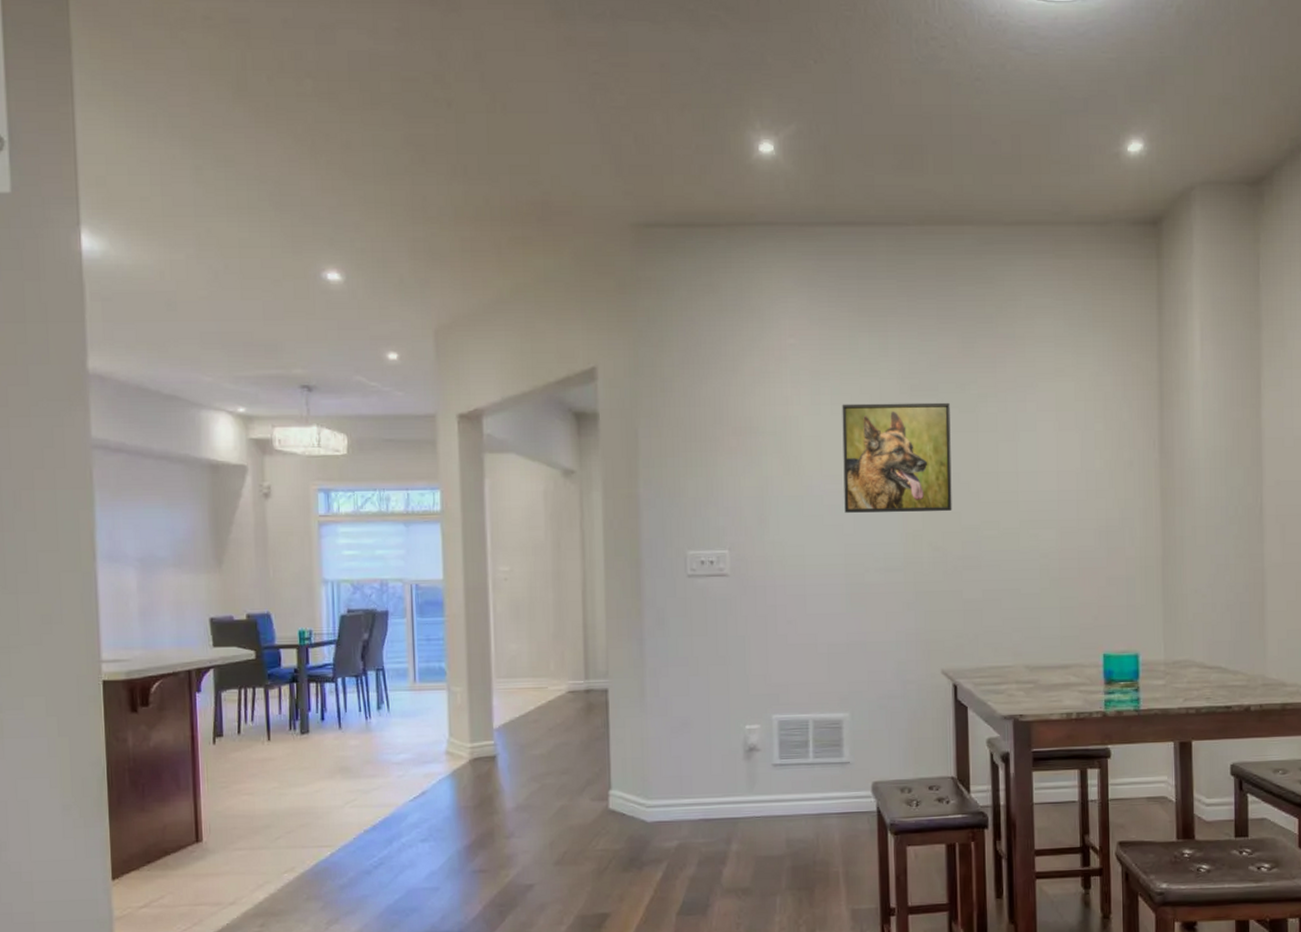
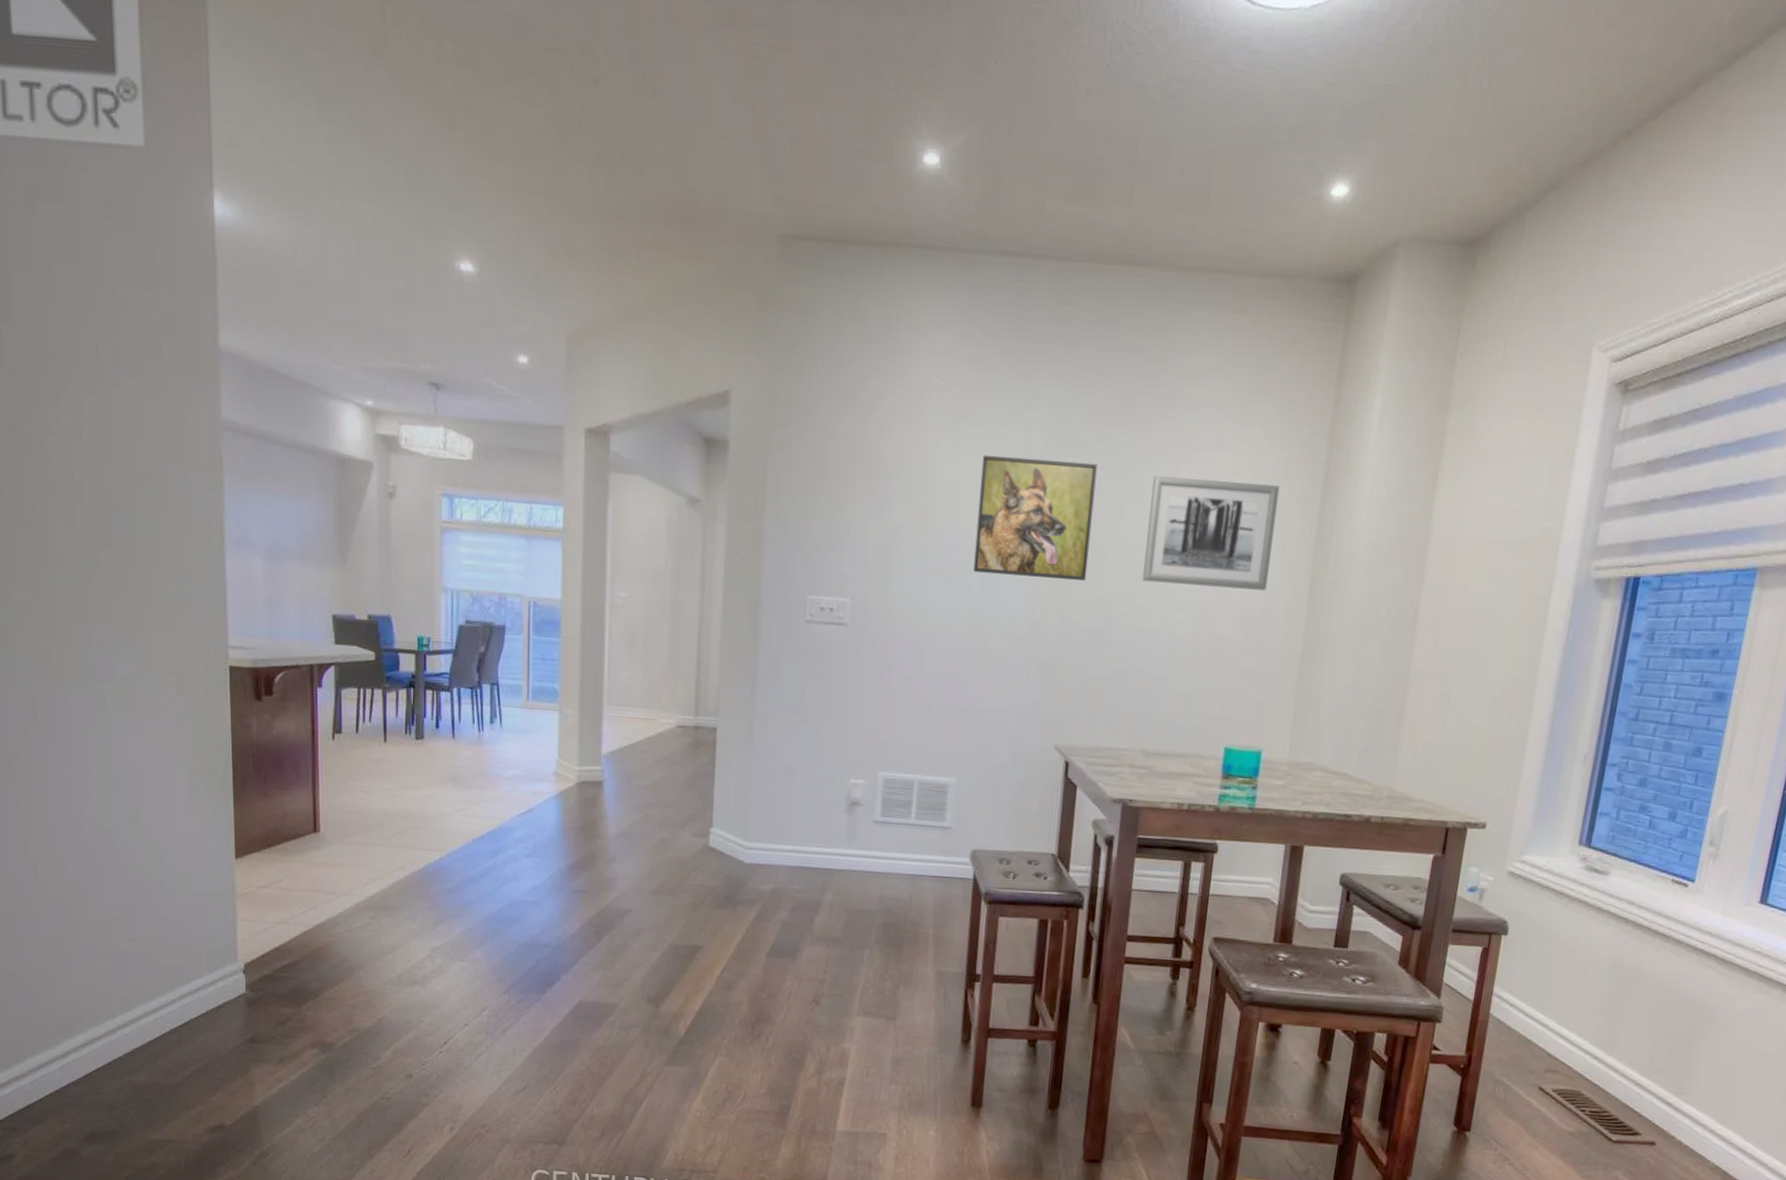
wall art: none [1003,407,1121,506] -> present [1142,476,1280,591]

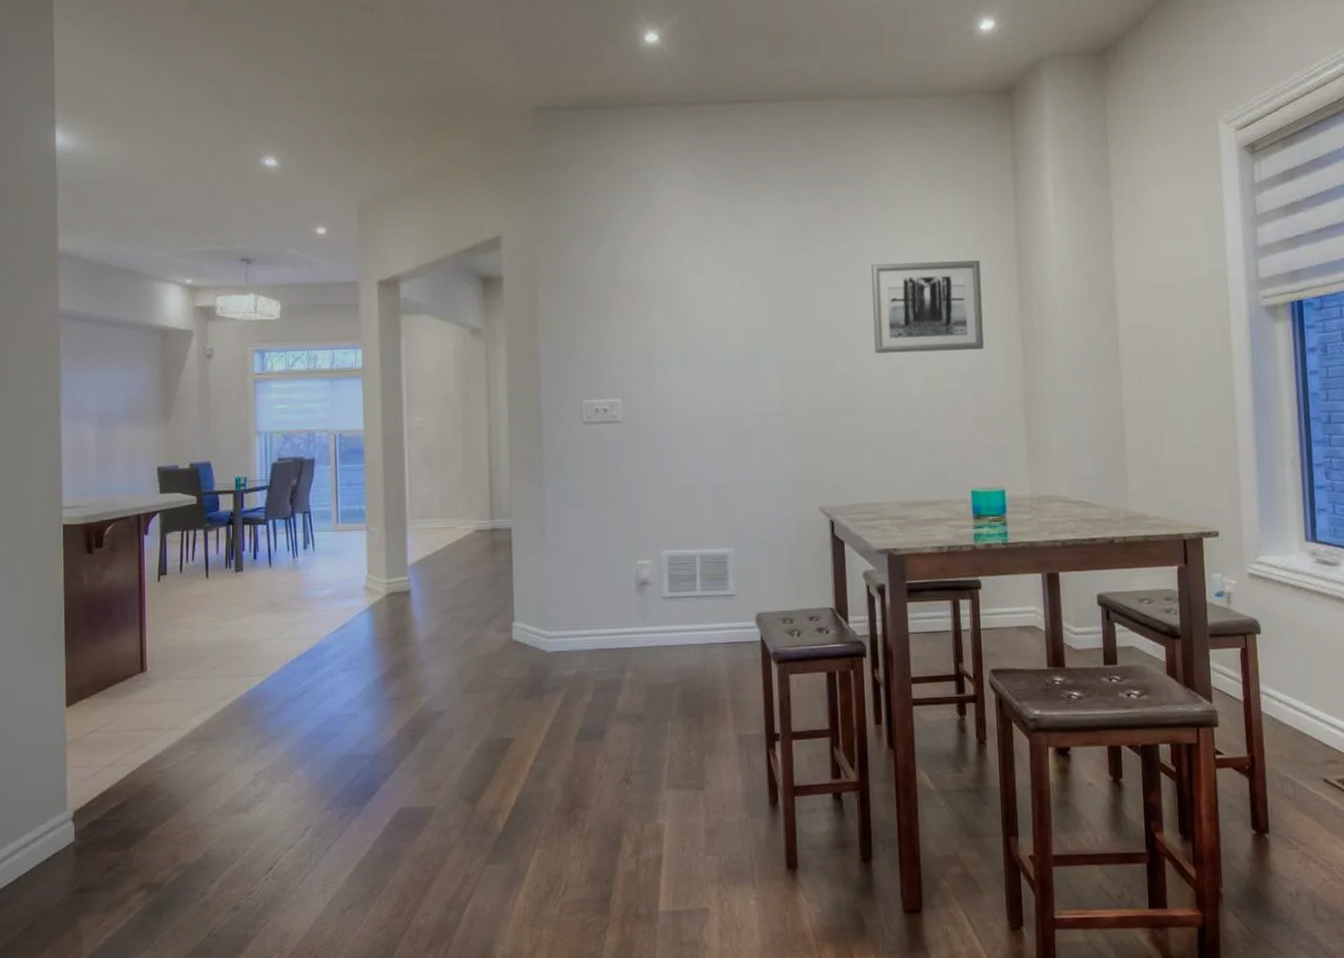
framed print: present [973,454,1097,581] -> none [722,260,826,363]

